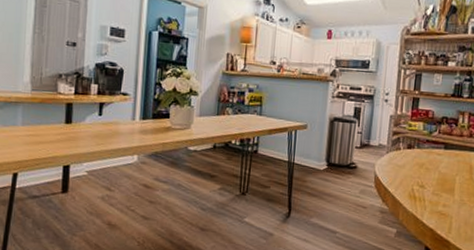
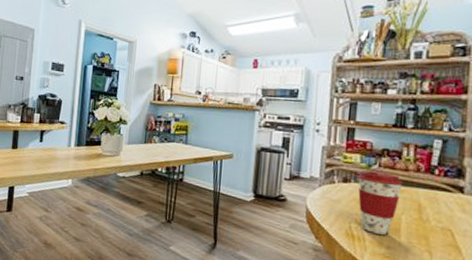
coffee cup: none [420,137,458,195] -> present [358,170,403,235]

